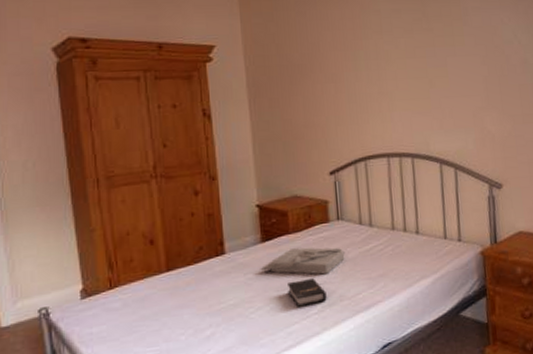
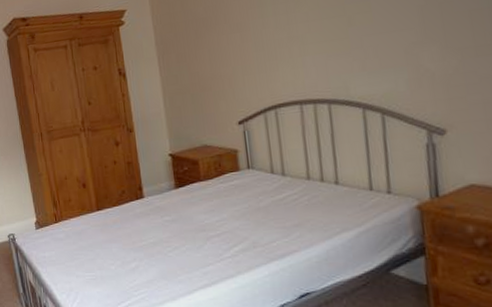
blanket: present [260,247,346,275] -> none [175,194,258,221]
hardback book: present [288,278,327,307] -> none [201,224,240,250]

